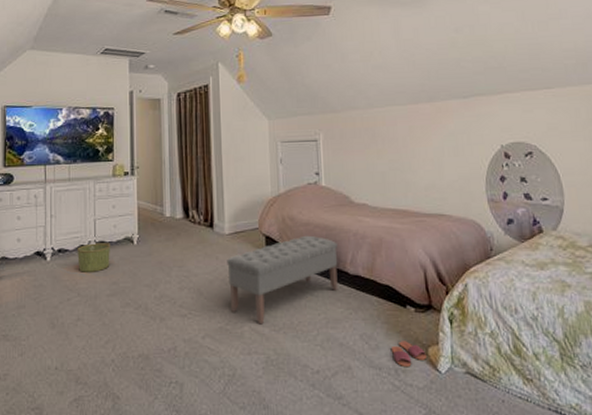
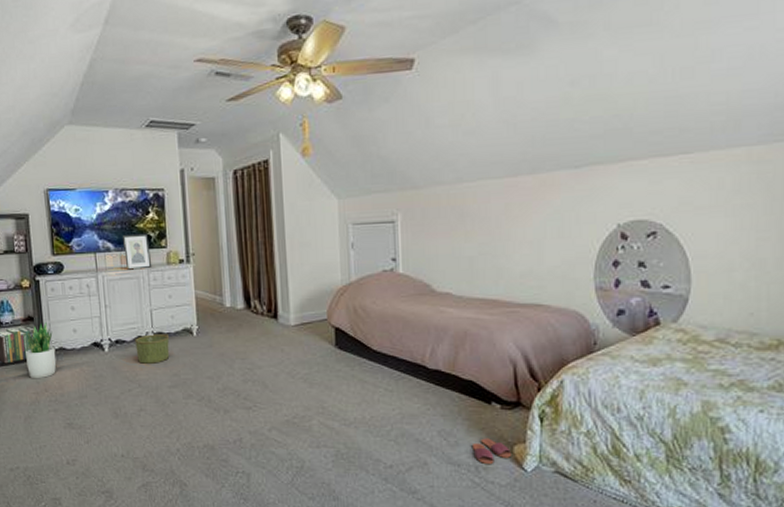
picture frame: none [73,147,99,181] -> present [123,233,153,270]
bench: present [227,235,338,325] -> none [293,327,416,419]

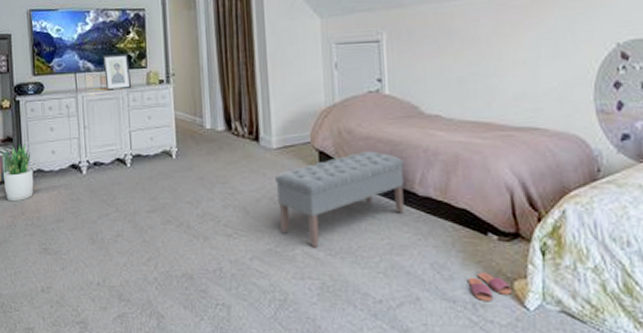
basket: present [135,334,170,364] -> none [113,156,148,187]
bench: none [293,327,416,419] -> present [275,151,405,248]

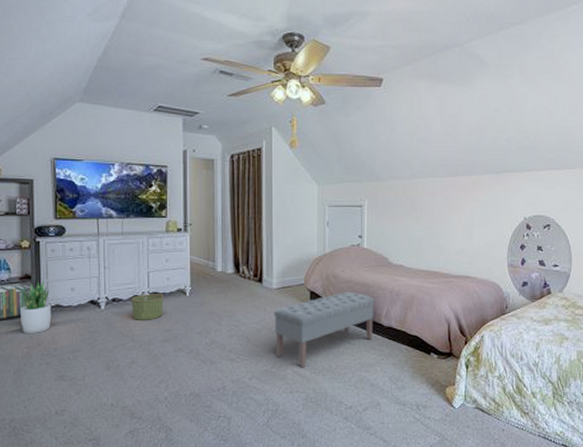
picture frame: present [103,53,132,90] -> none [126,204,152,236]
basket: none [113,156,148,187] -> present [131,294,163,320]
slippers: present [469,272,513,302] -> none [415,382,445,404]

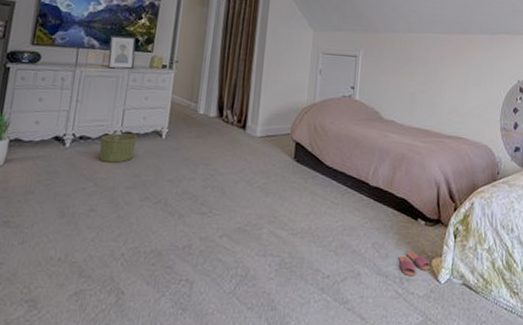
picture frame: none [126,204,152,236] -> present [108,35,136,70]
bench: present [274,291,374,368] -> none [252,145,363,228]
slippers: none [415,382,445,404] -> present [399,251,431,277]

